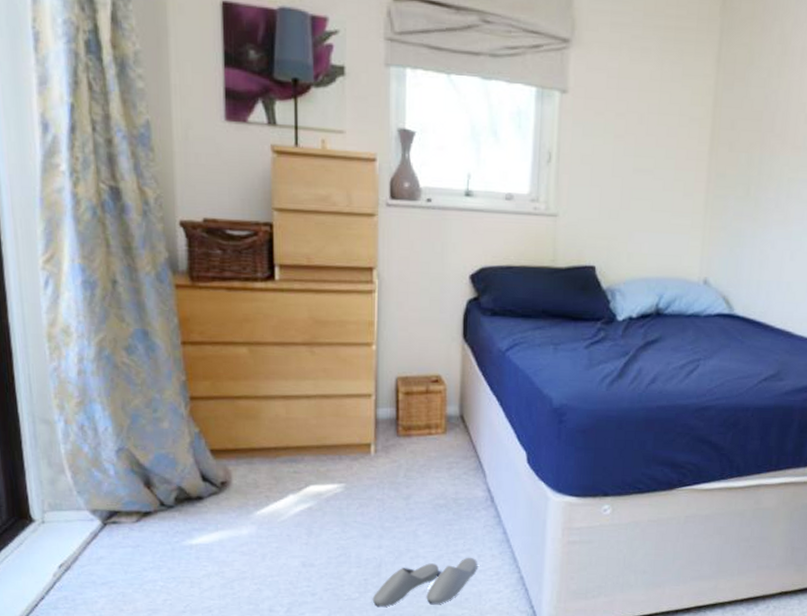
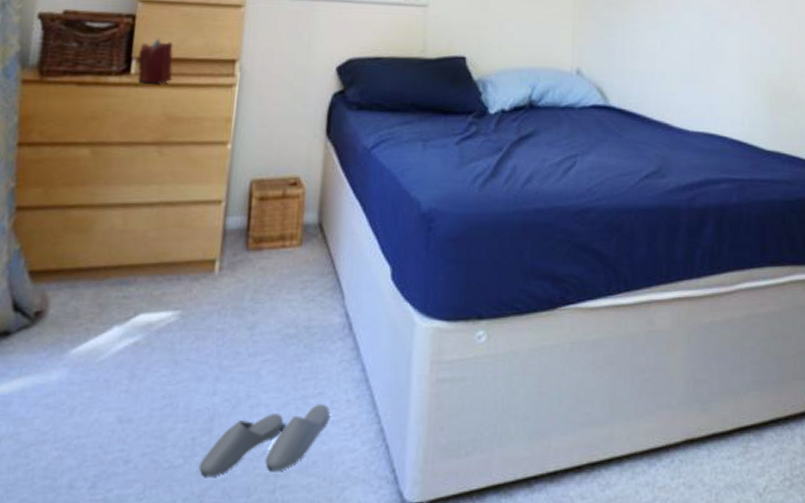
candle: none [280,247,315,290] -> present [137,39,174,84]

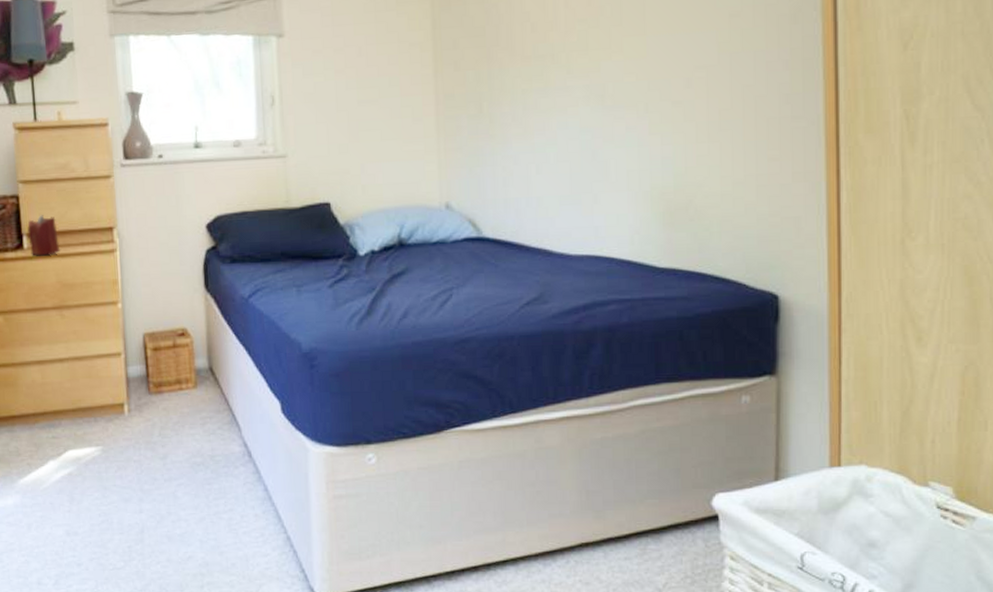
slippers: present [198,405,330,476] -> none [137,519,241,576]

